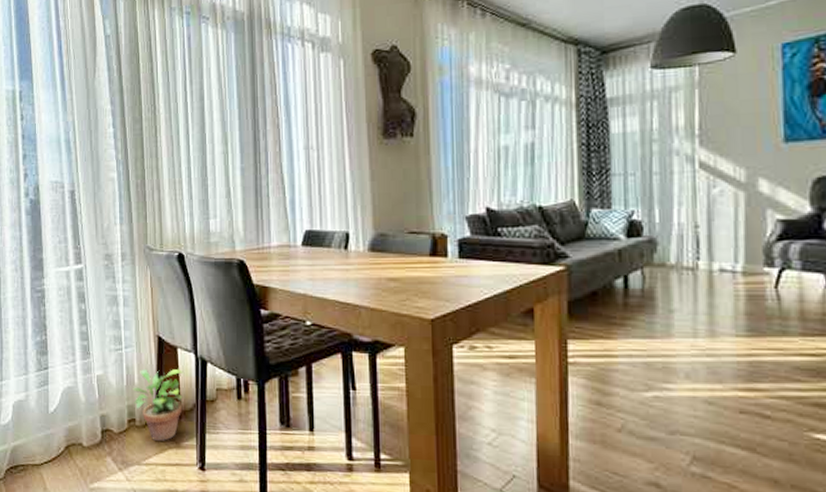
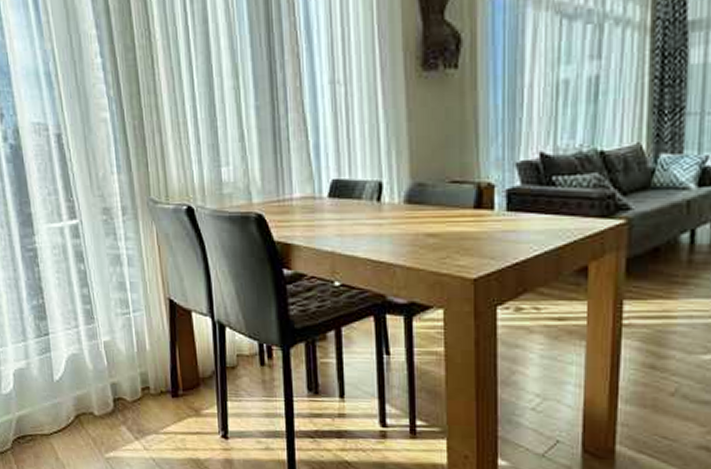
potted plant: present [133,368,185,442] -> none [144,333,202,410]

